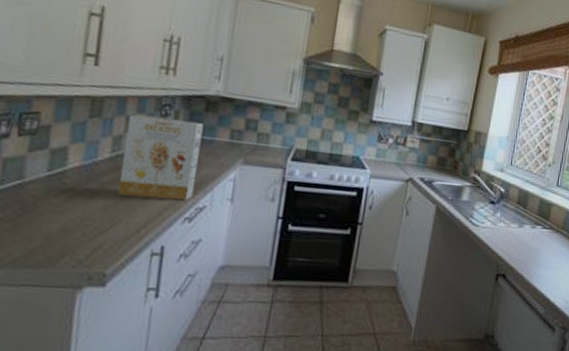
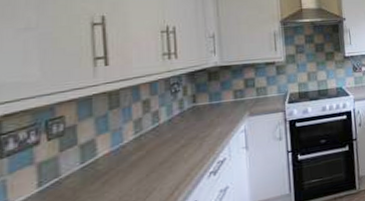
cereal box: present [118,114,204,201] -> none [144,91,213,168]

